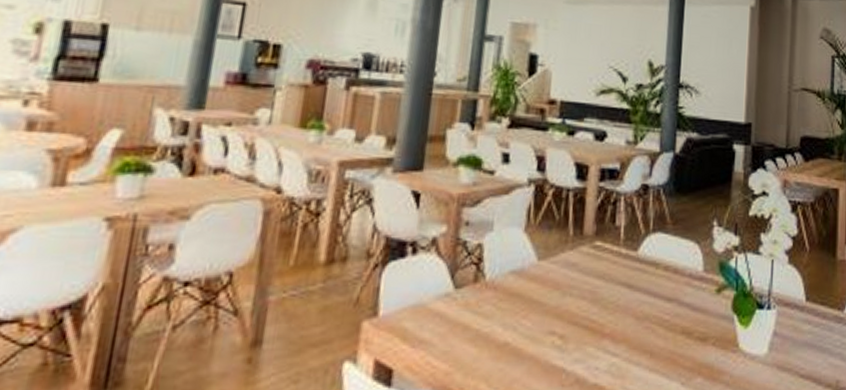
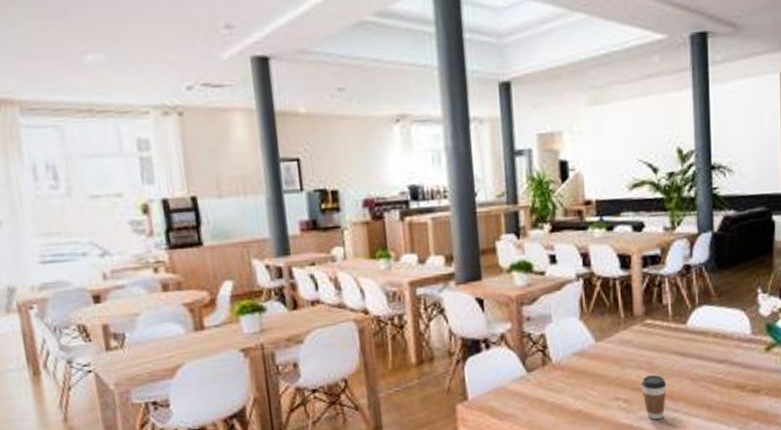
coffee cup: none [581,308,609,363] -> present [641,375,667,419]

